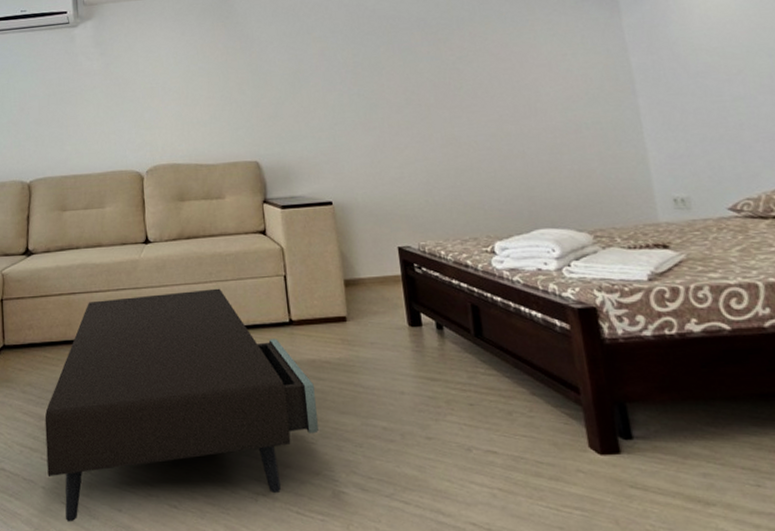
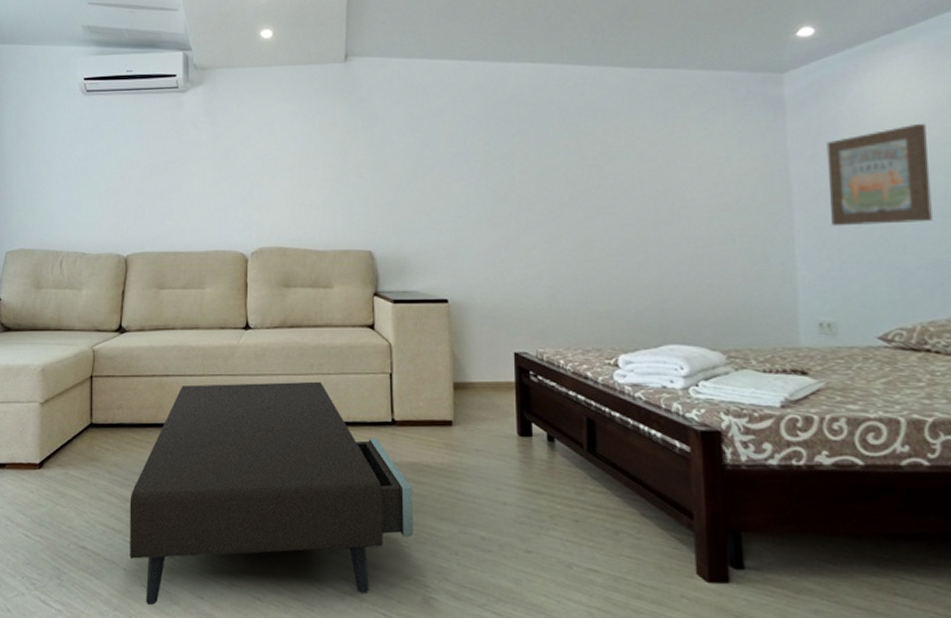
wall art: none [660,11,764,109] -> present [826,123,934,227]

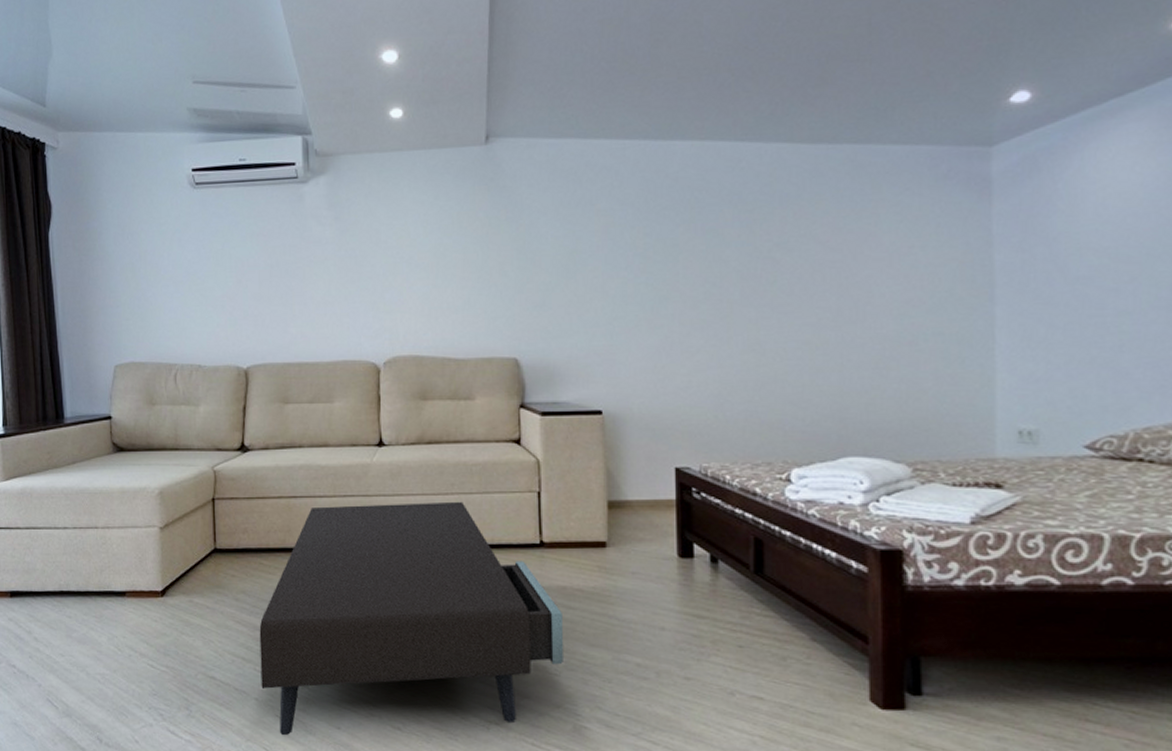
wall art: present [826,123,934,227] -> none [1037,201,1157,323]

